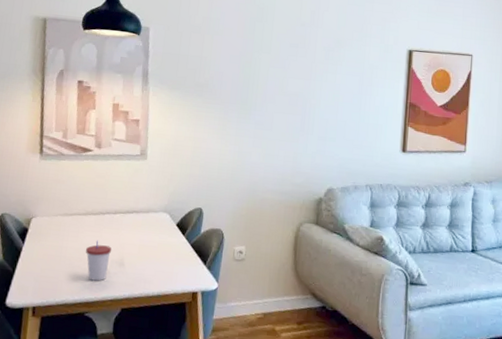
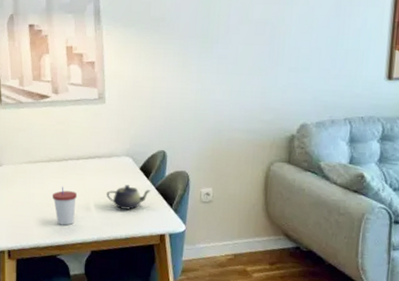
teapot: none [141,240,186,266] -> present [107,185,151,210]

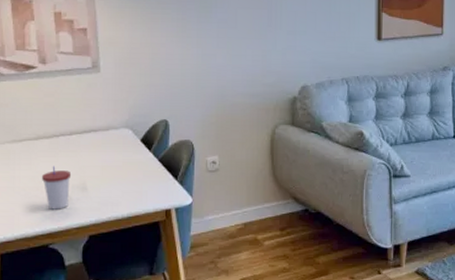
teapot: present [107,185,151,210] -> none [105,159,153,186]

